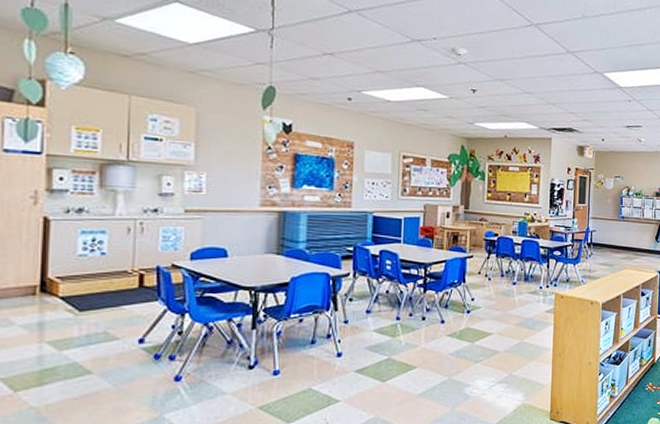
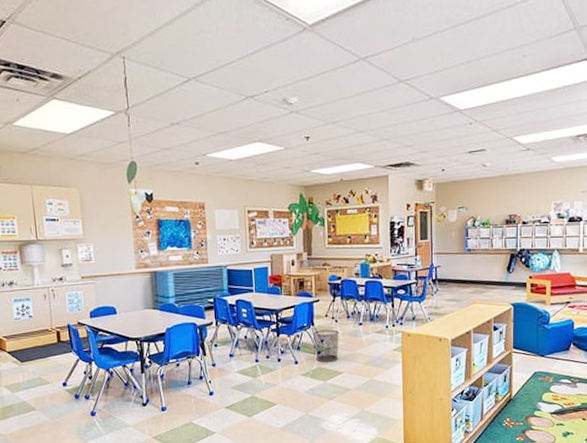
waste bin: none [464,288,491,322] -> present [313,329,339,362]

